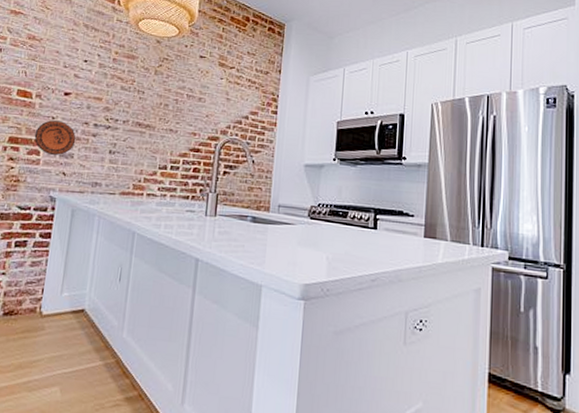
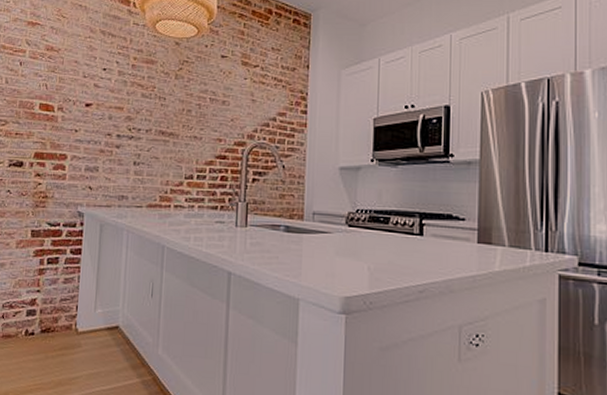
decorative plate: present [34,120,76,156] -> none [59,133,100,170]

